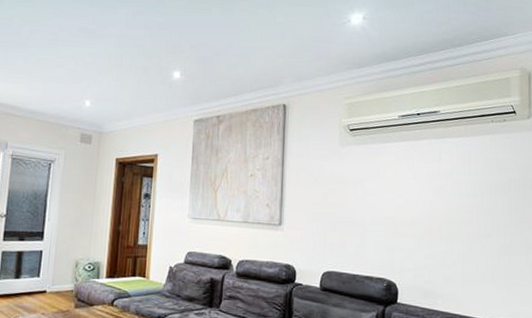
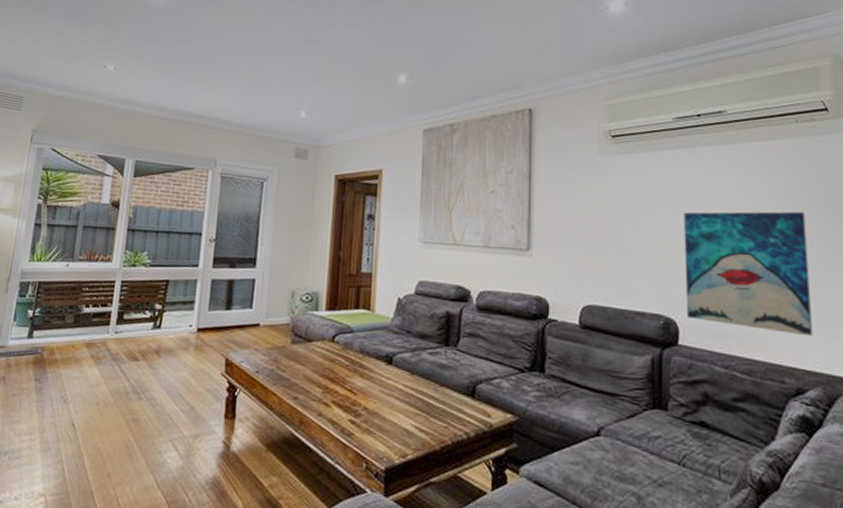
wall art: none [404,194,498,295] -> present [683,211,812,337]

